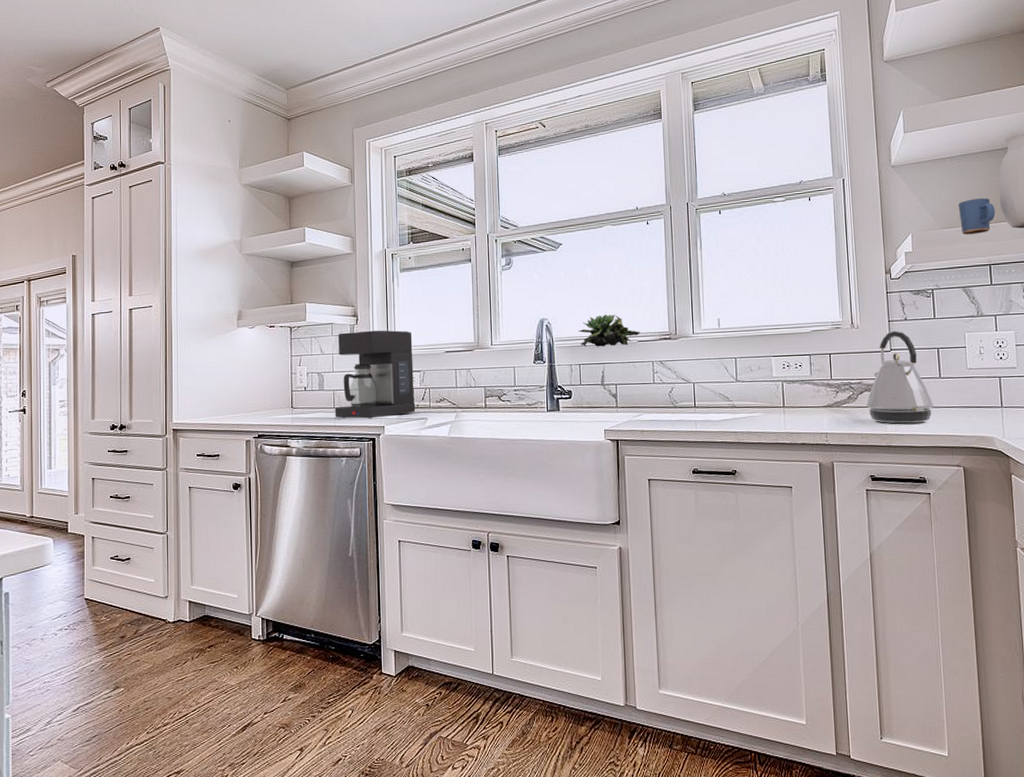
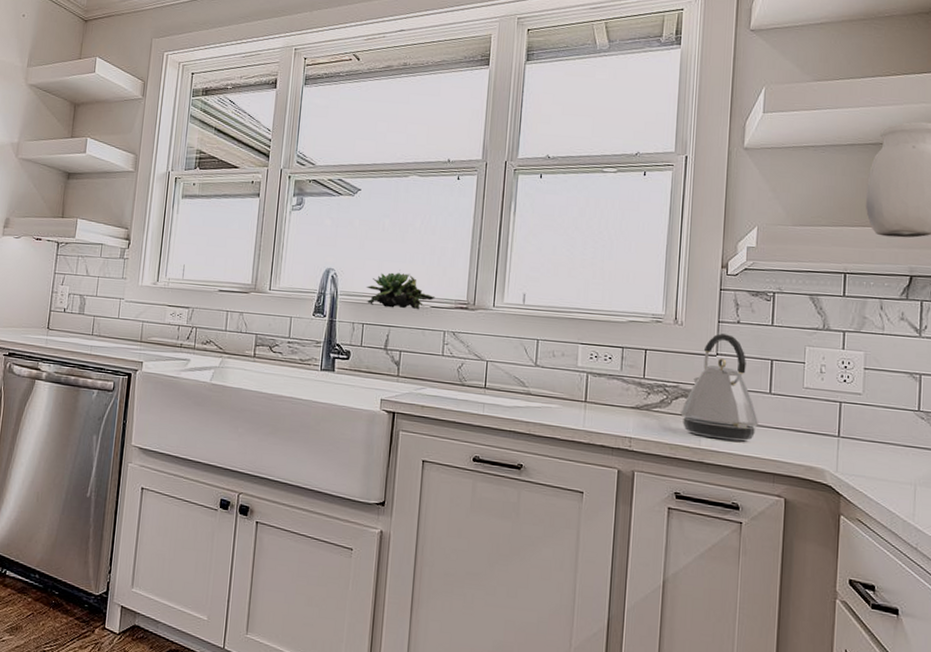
coffee maker: present [335,330,416,419] -> none [92,255,186,352]
mug: present [958,198,995,235] -> none [815,196,859,237]

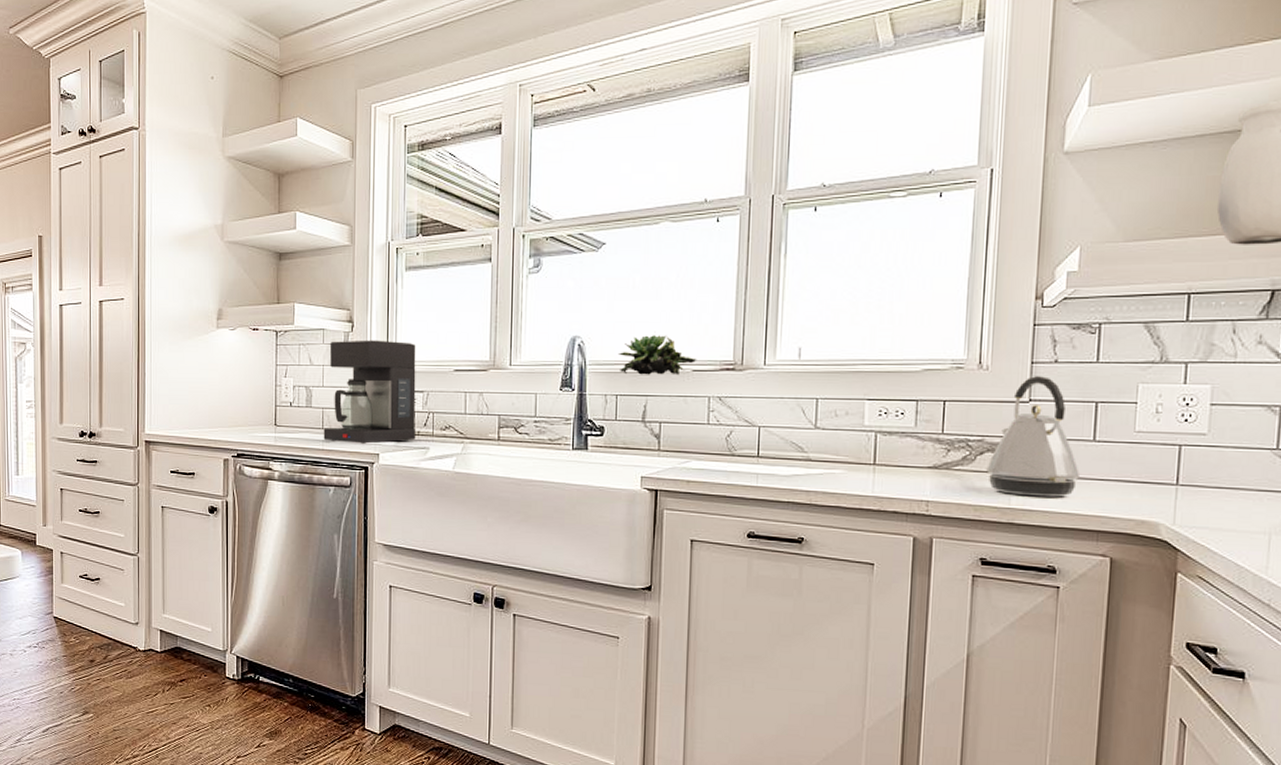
coffee maker: none [92,255,186,352] -> present [323,340,416,444]

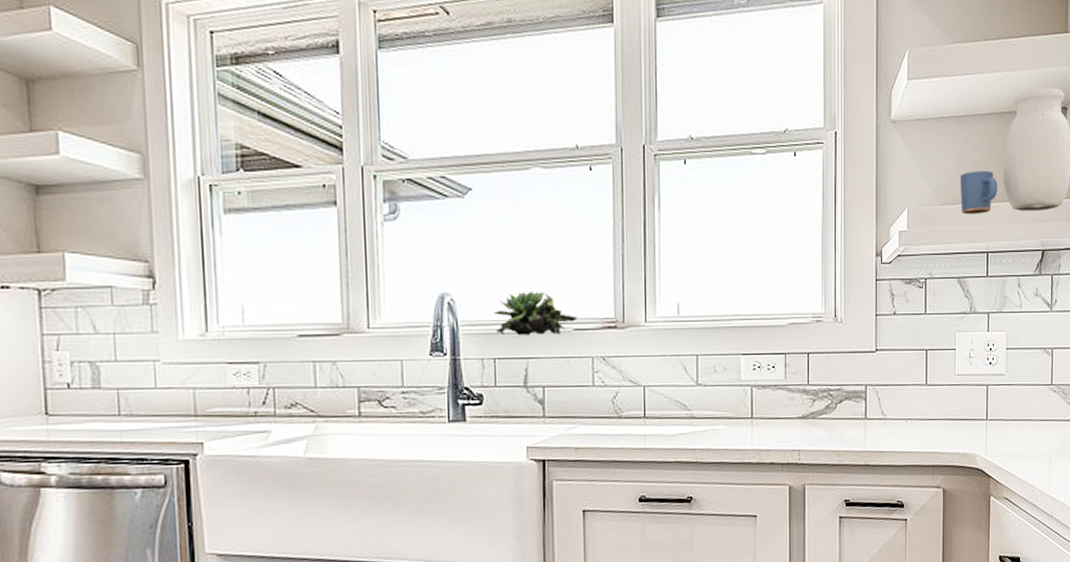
coffee maker: present [323,340,416,444] -> none [120,300,253,432]
kettle: present [986,376,1081,497] -> none [845,327,918,439]
mug: none [1153,201,1209,252] -> present [959,171,998,215]

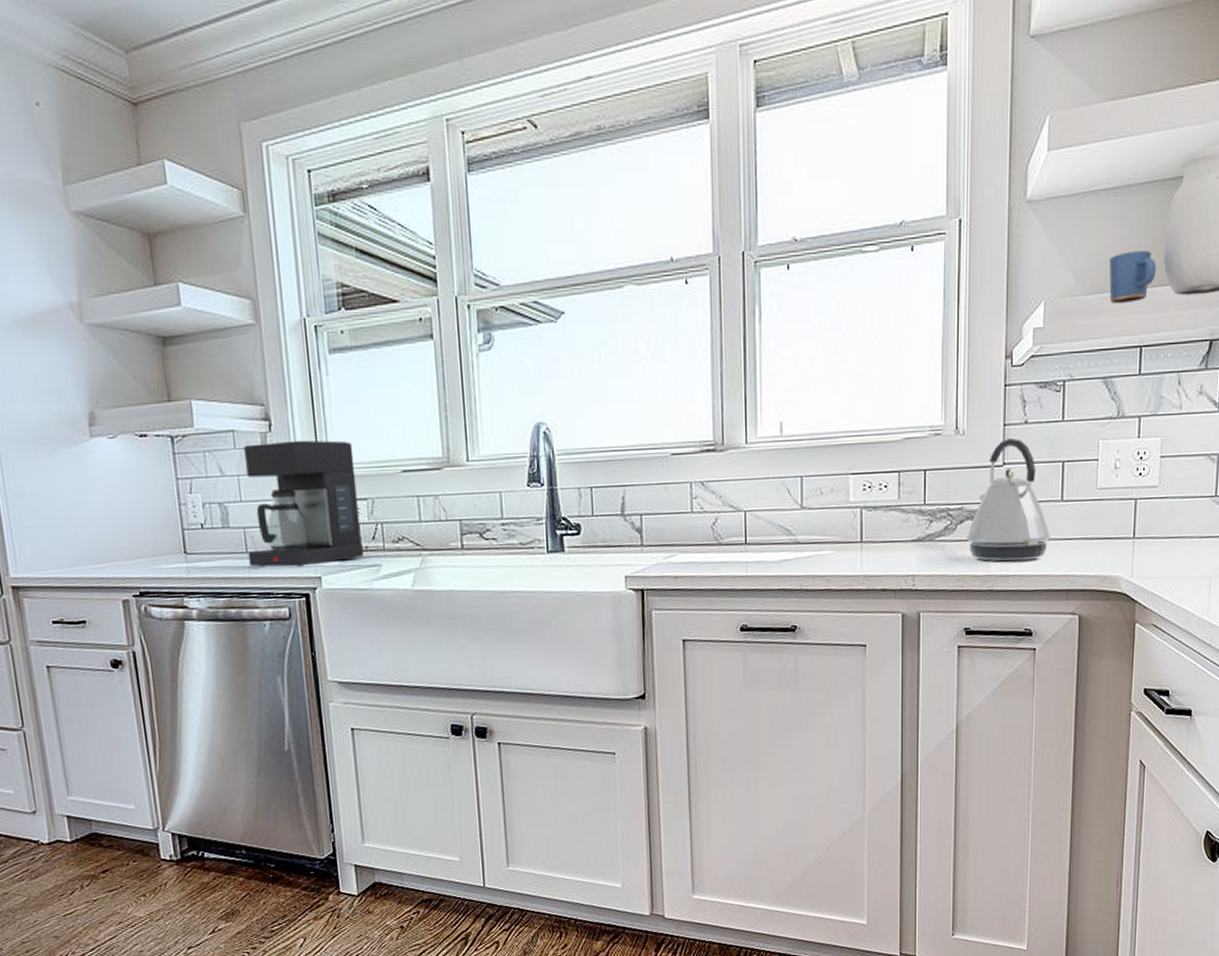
coffee maker: none [120,300,253,432] -> present [244,440,365,567]
succulent plant: present [493,292,578,336] -> none [588,416,675,464]
kettle: none [845,327,918,439] -> present [967,438,1051,562]

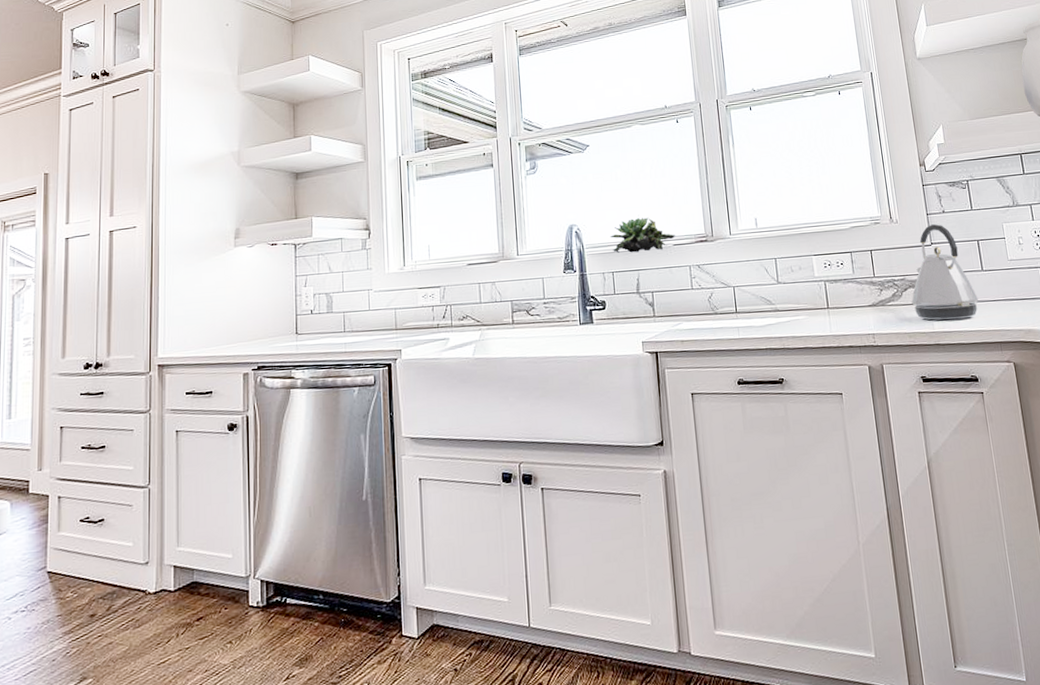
coffee maker: present [244,440,365,567] -> none [345,243,436,344]
succulent plant: none [588,416,675,464] -> present [609,217,676,254]
mug: present [1108,251,1157,305] -> none [984,88,1021,125]

